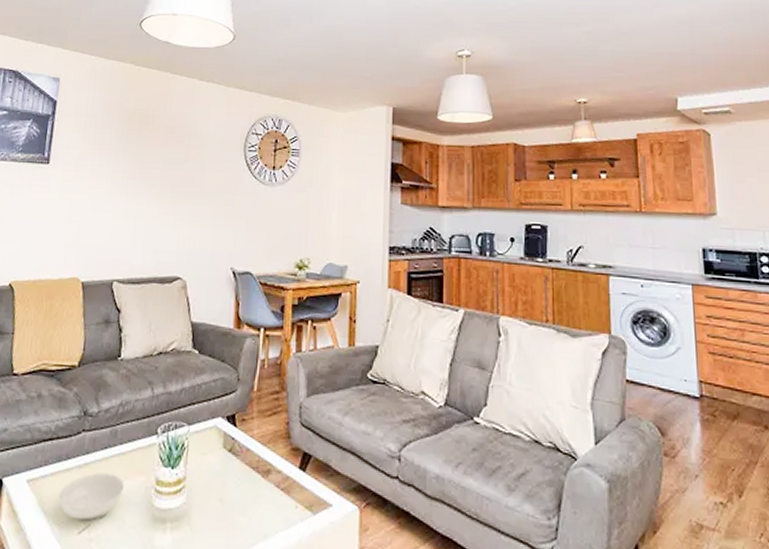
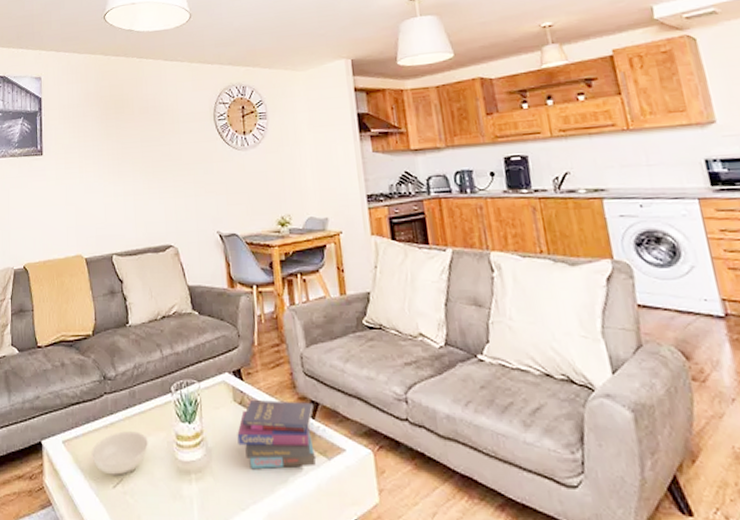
books: none [221,448,305,521] -> present [237,400,316,470]

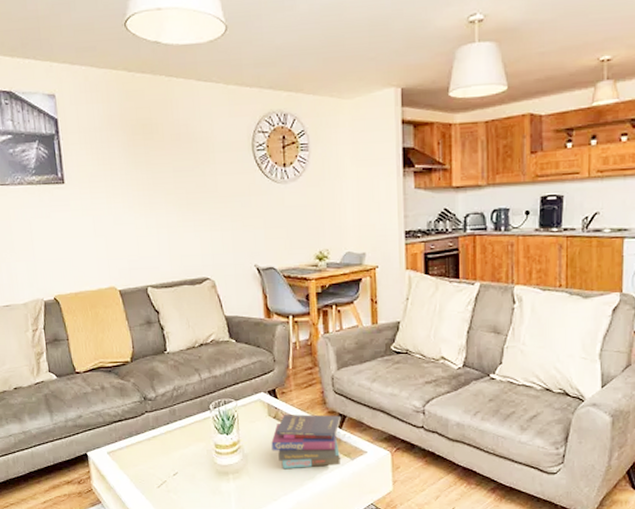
bowl: present [92,431,148,475] -> none [136,443,189,478]

